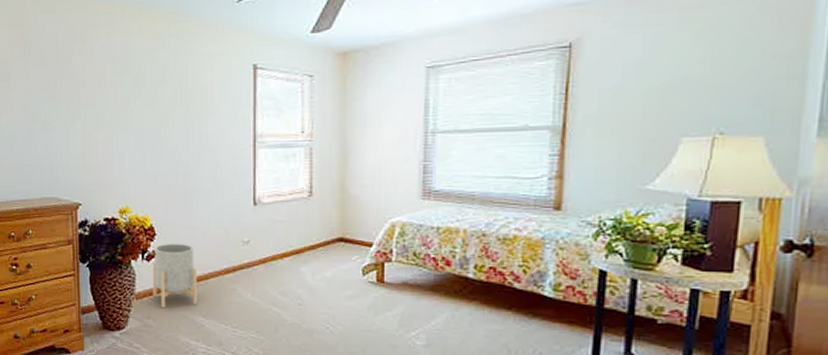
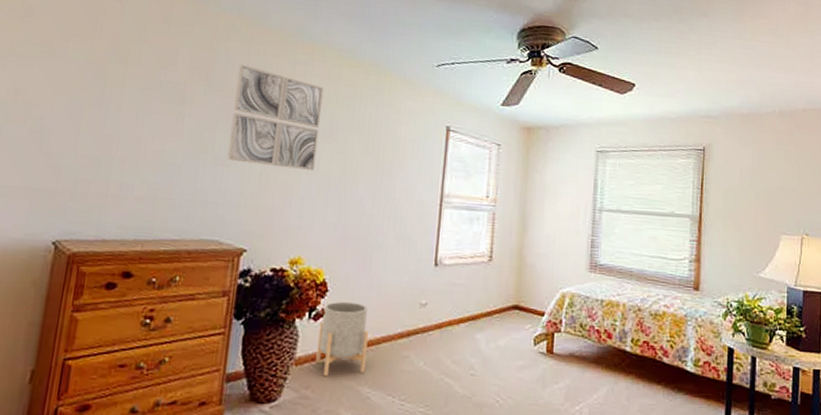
wall art: none [49,34,130,127] -> present [226,64,324,172]

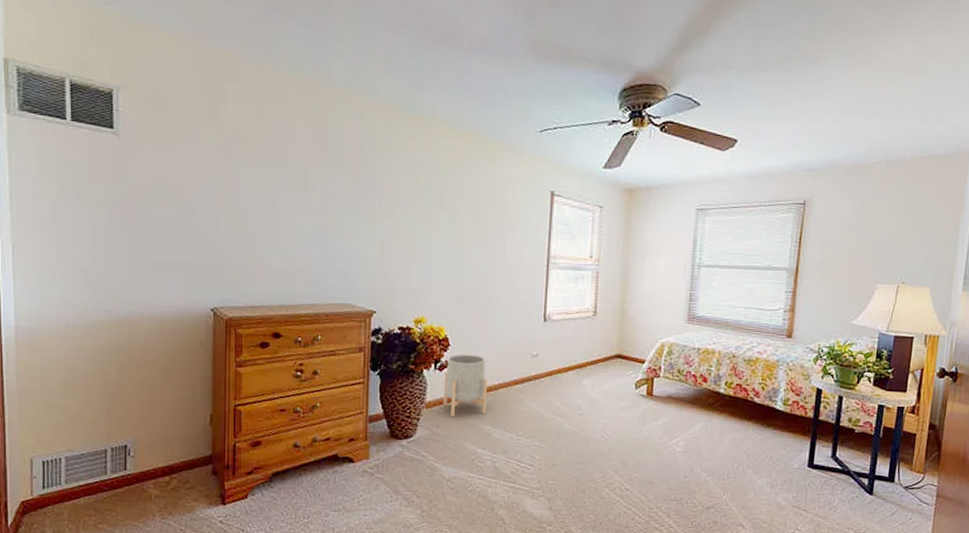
wall art: present [226,64,324,172] -> none [351,139,434,239]

